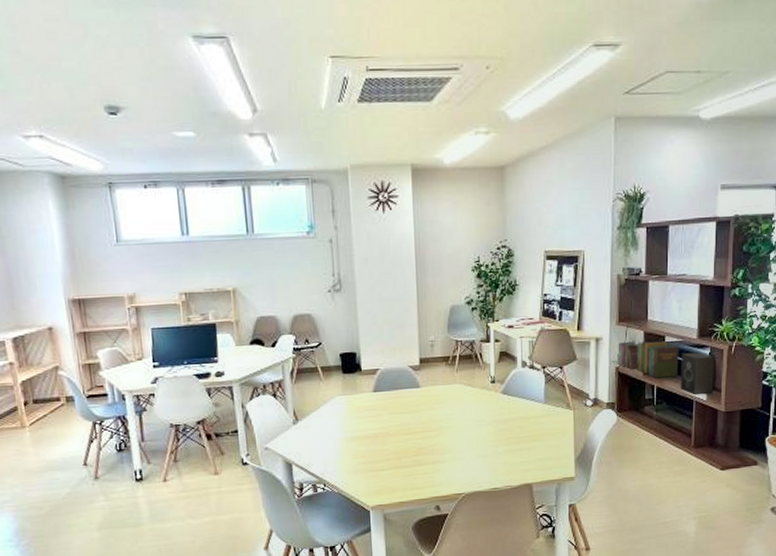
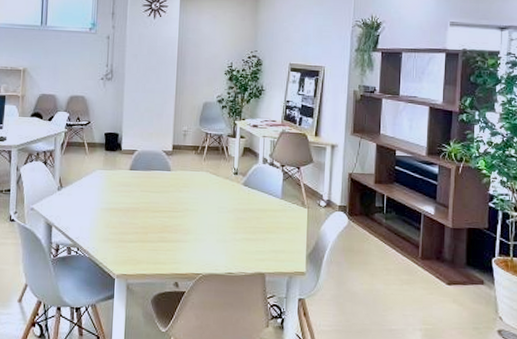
books: present [610,338,639,369] -> none [343,149,371,177]
books: present [636,340,679,378] -> none [368,153,409,189]
speaker: present [680,352,715,395] -> none [409,167,443,210]

